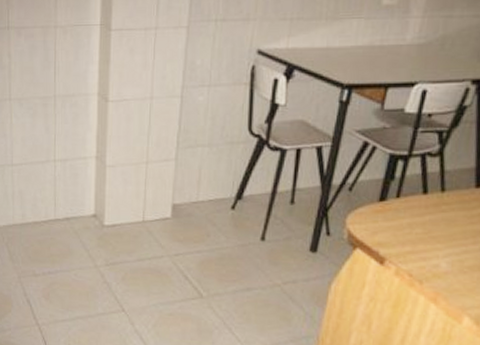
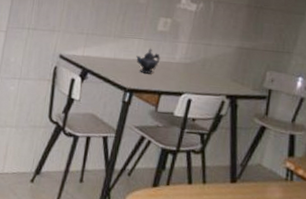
teapot: none [355,29,386,63] -> present [136,48,160,74]

